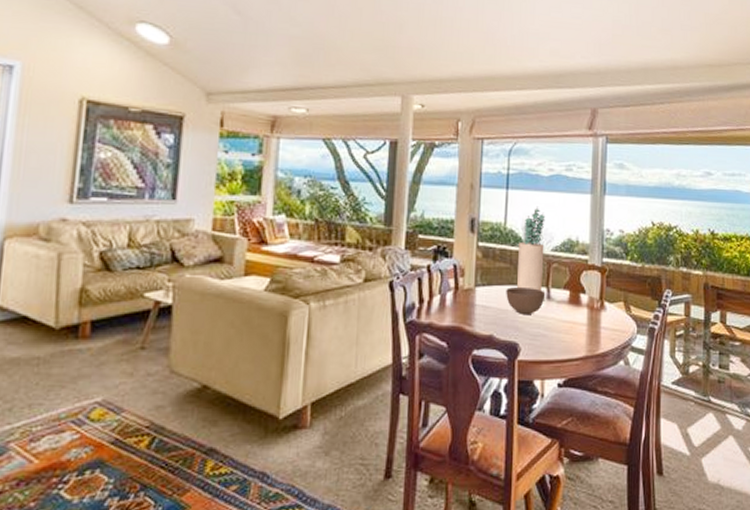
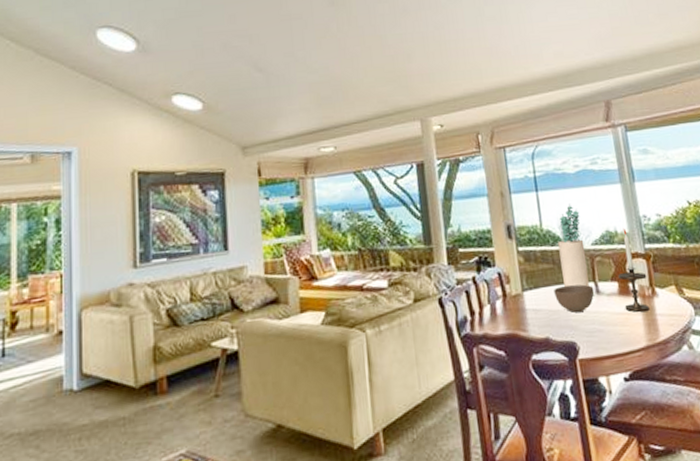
candlestick: none [571,238,599,322] -> present [618,227,650,312]

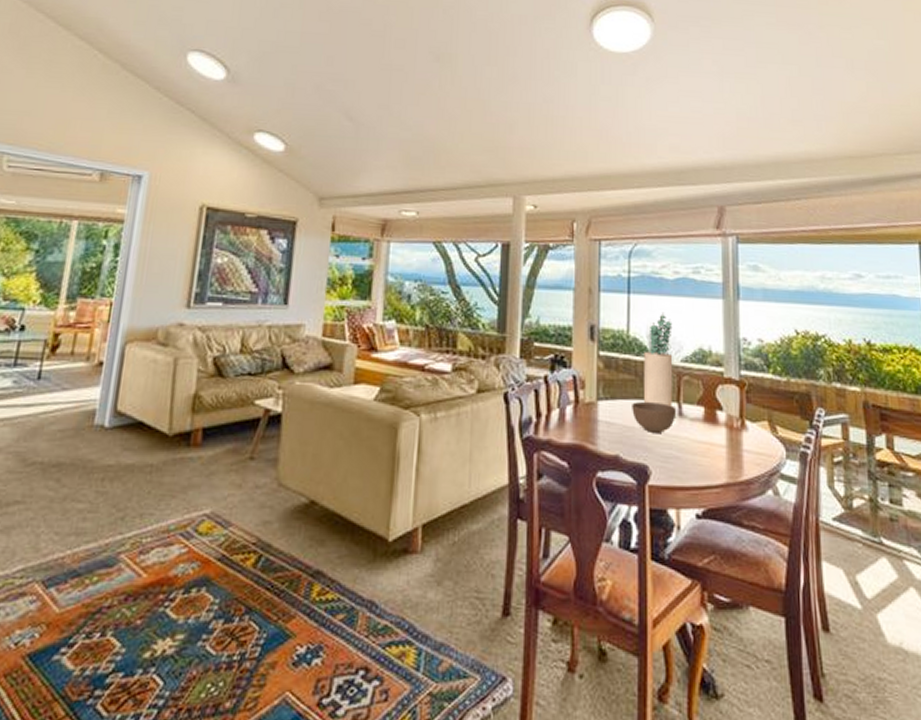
candlestick: present [618,227,650,312] -> none [706,348,738,444]

